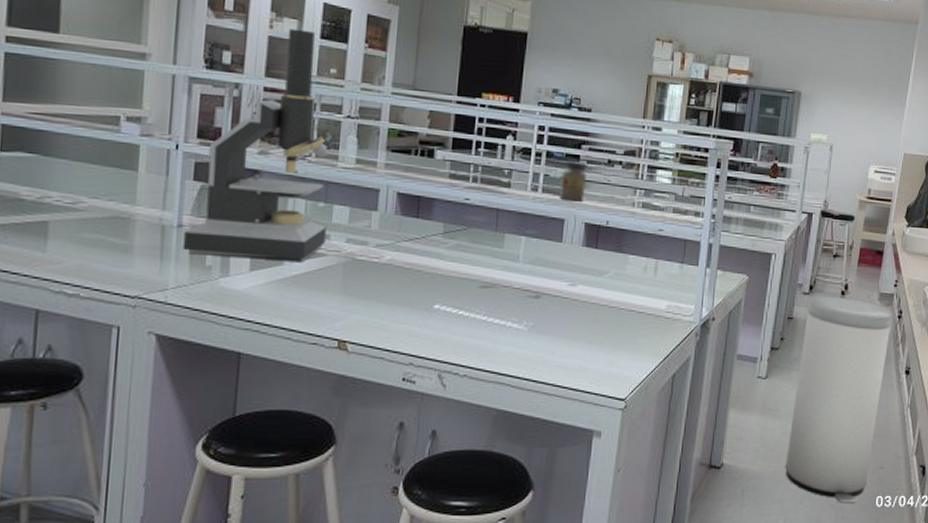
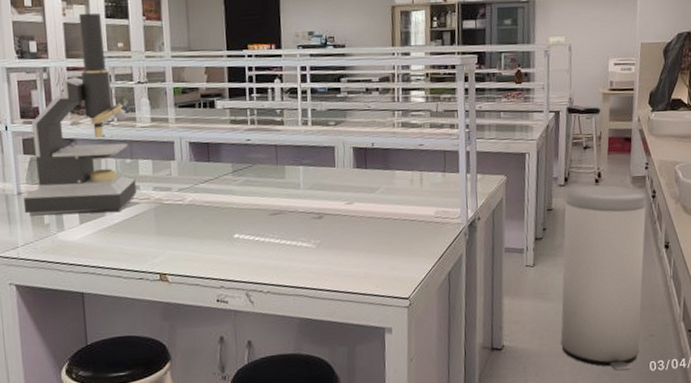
jar: present [560,160,587,202] -> none [326,93,349,130]

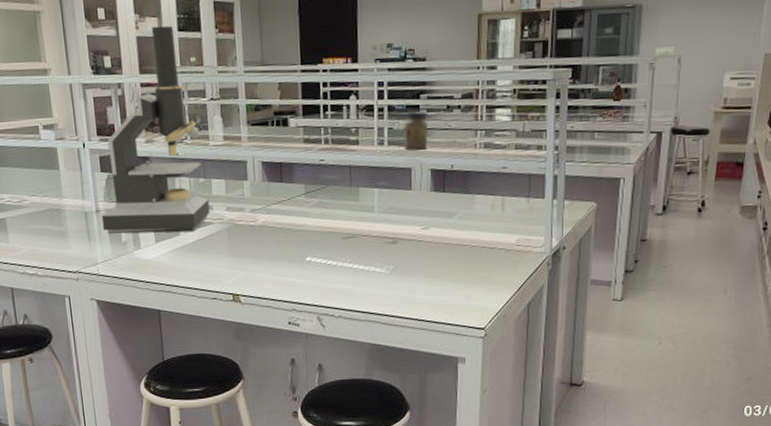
jar: none [326,93,349,130] -> present [404,111,428,151]
pedal bin: present [560,185,647,371] -> none [646,214,756,415]

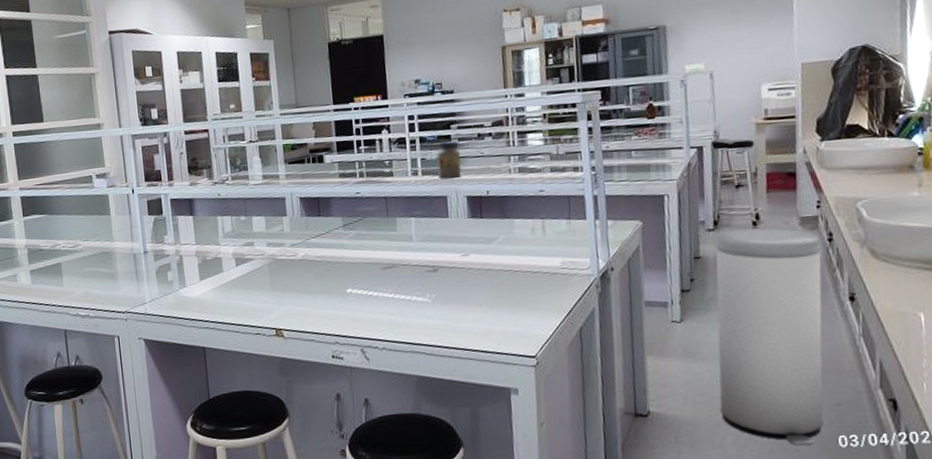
microscope: present [101,25,210,234] -> none [149,77,252,274]
pedal bin: none [646,214,756,415] -> present [714,228,824,446]

